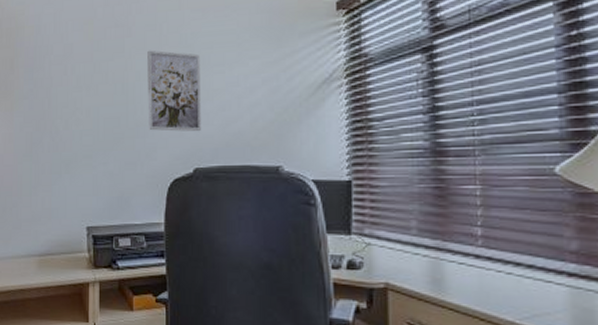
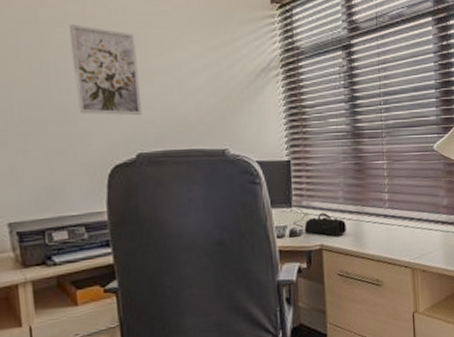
pencil case: none [365,244,420,275] -> present [304,212,346,236]

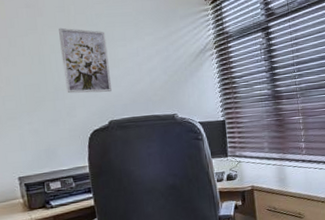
pencil case: present [304,212,346,236] -> none [238,160,272,179]

